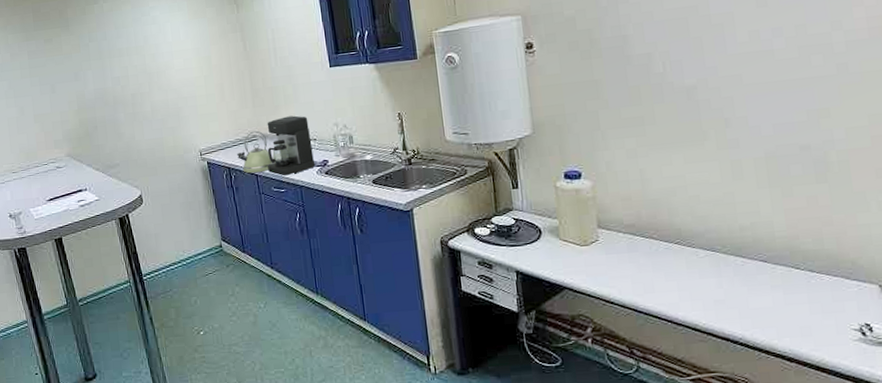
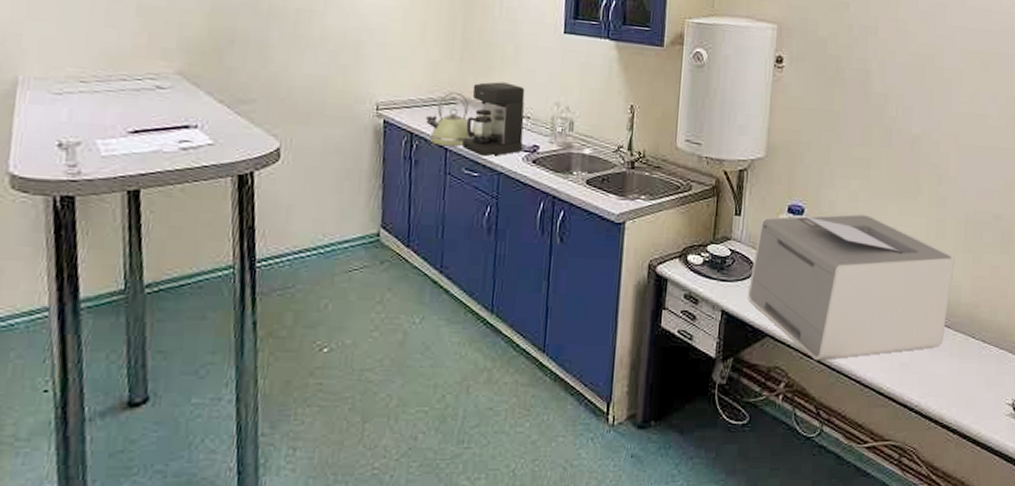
printer: none [538,168,761,306] -> present [748,213,955,361]

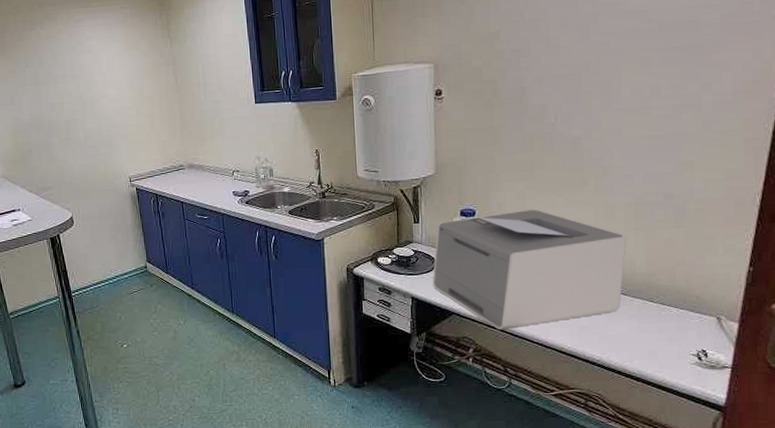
kettle: present [425,91,473,147] -> none [164,160,199,201]
coffee maker: present [462,81,525,157] -> none [193,148,237,204]

